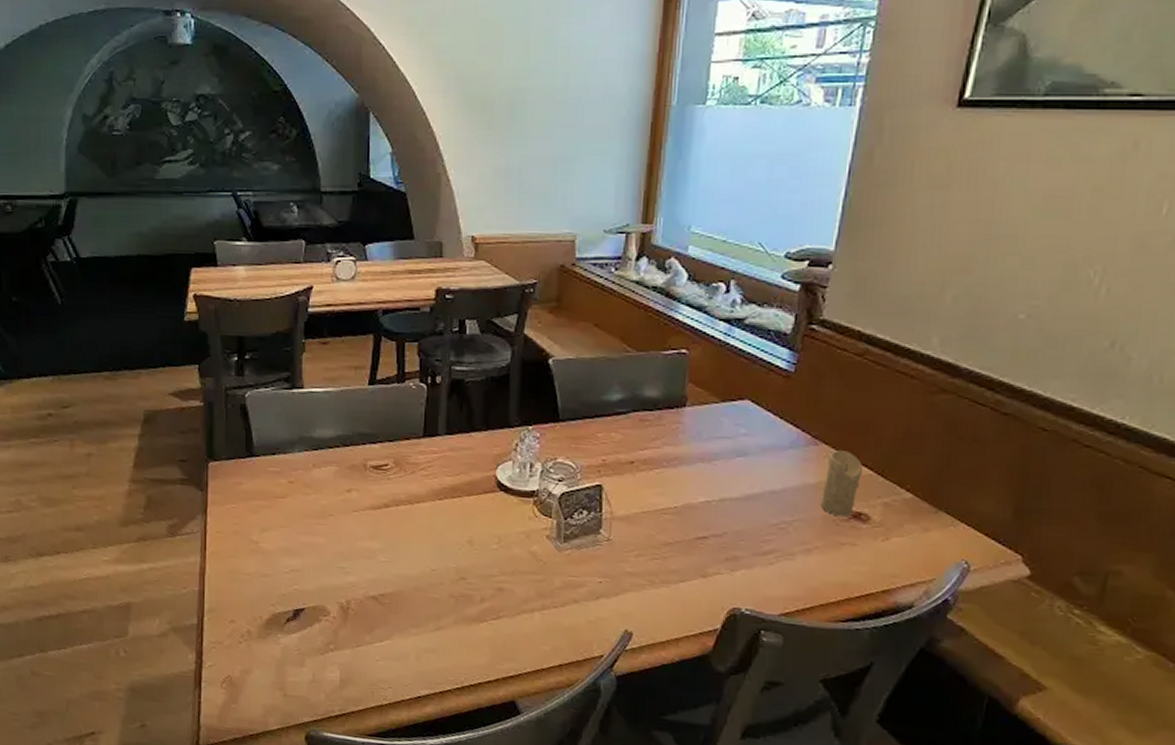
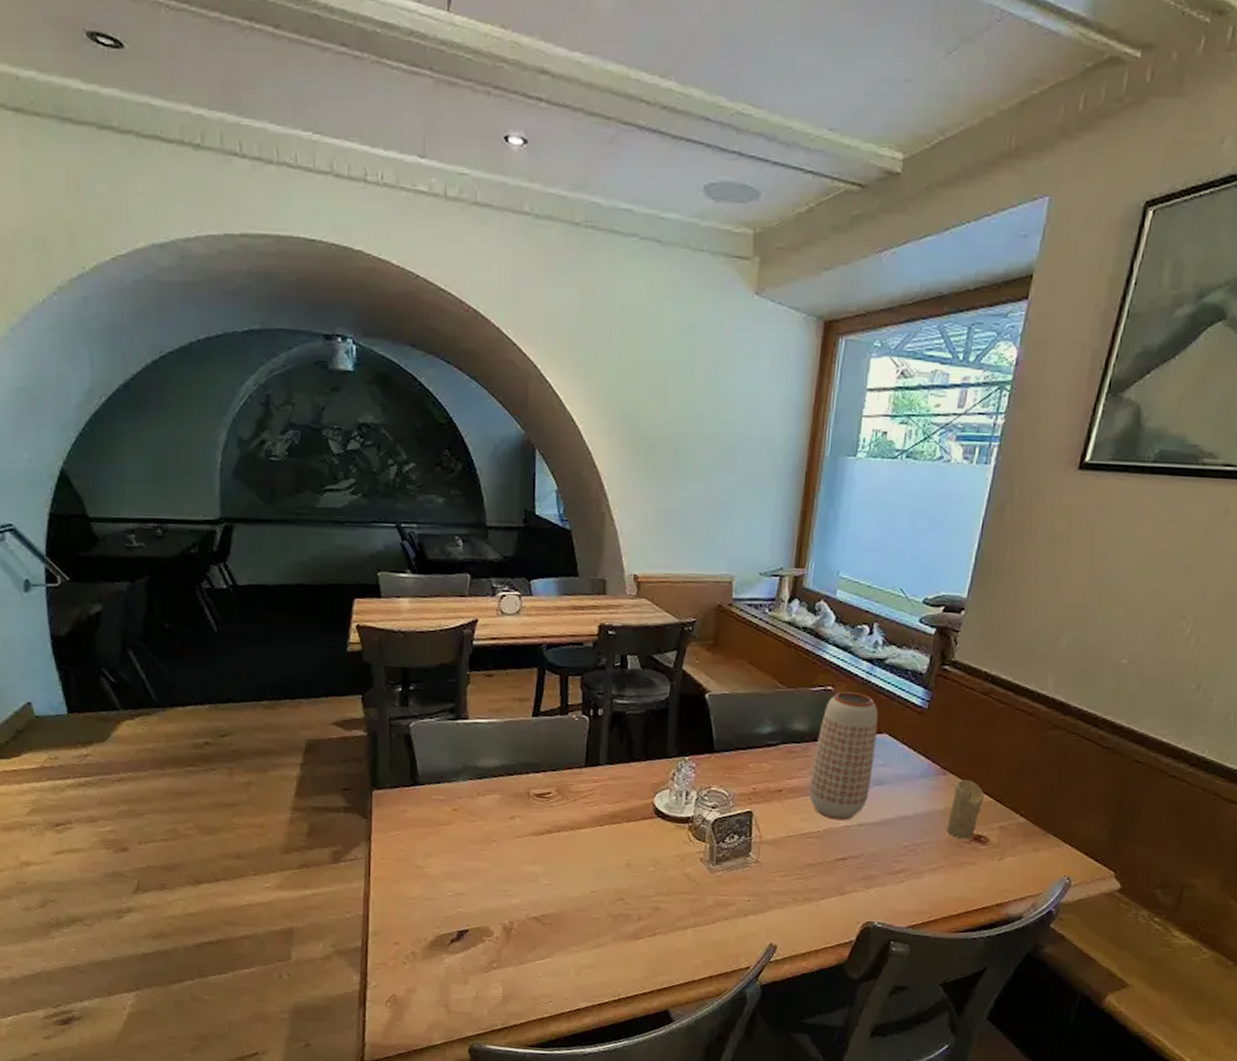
vase: none [663,355,739,495] -> present [808,691,879,821]

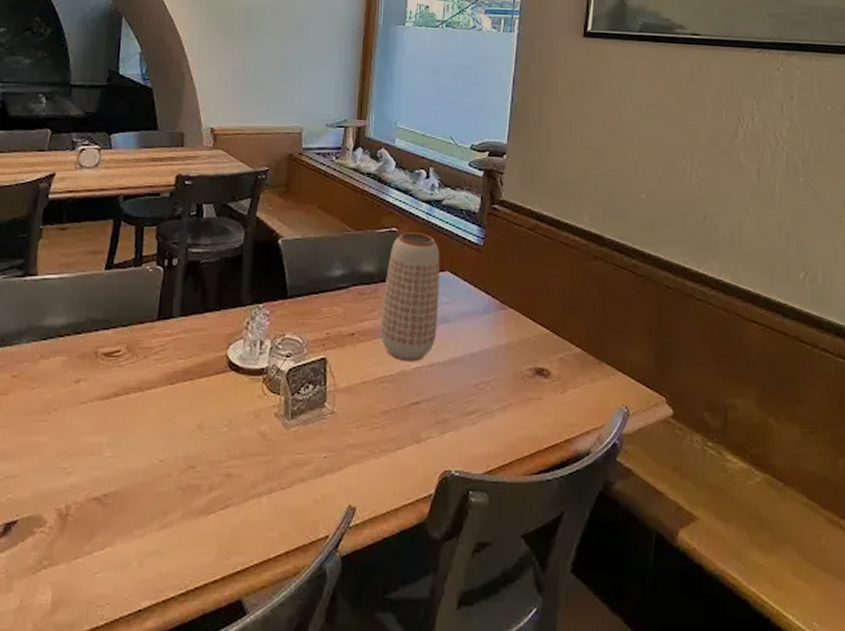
candle: present [947,780,984,839] -> none [512,313,541,374]

